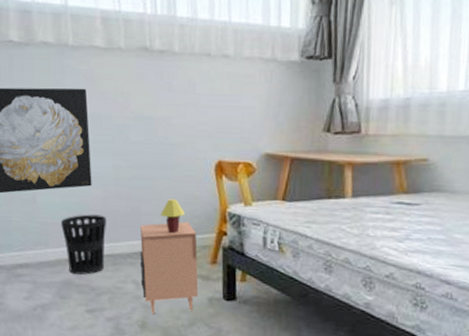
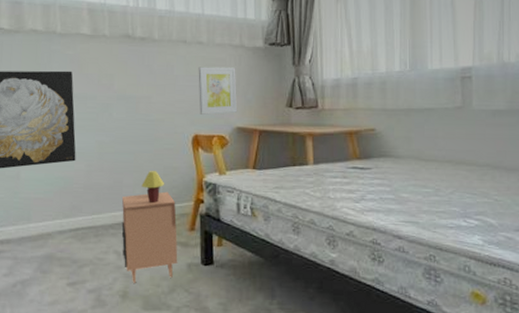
wastebasket: present [61,214,106,275] -> none [44,188,89,248]
wall art: none [223,84,267,139] -> present [198,67,238,115]

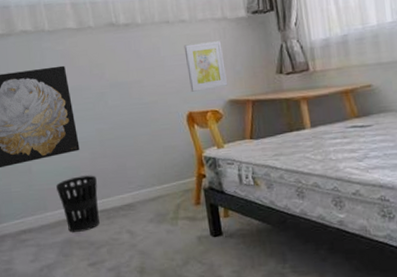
wastebasket: none [44,188,89,248] -> present [56,175,100,232]
nightstand: present [121,171,178,283] -> none [128,151,188,259]

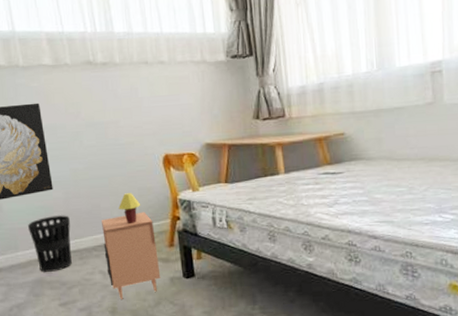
nightstand: none [128,151,188,259] -> present [102,193,161,299]
wall art: present [184,40,228,92] -> none [162,84,205,134]

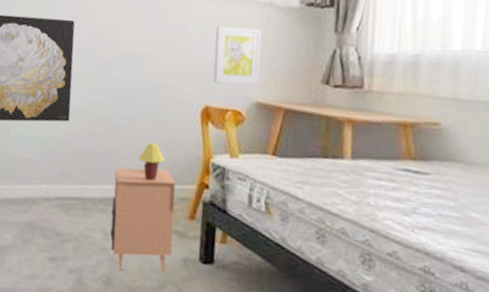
wastebasket: present [28,215,72,272] -> none [32,151,81,218]
wall art: none [162,84,205,134] -> present [213,25,262,85]

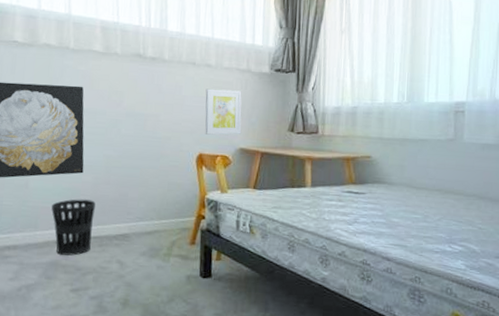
wastebasket: none [32,151,81,218] -> present [51,199,96,256]
nightstand: present [110,142,176,271] -> none [124,186,178,292]

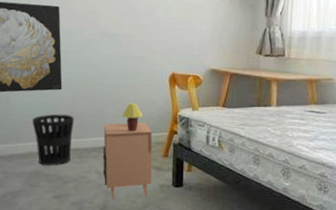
nightstand: none [124,186,178,292] -> present [102,103,152,199]
wall art: present [205,88,242,135] -> none [177,11,214,56]

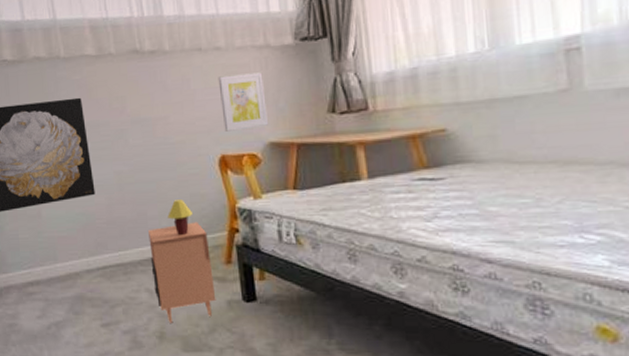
wastebasket: present [32,114,74,166] -> none [68,223,115,287]
wall art: none [177,11,214,56] -> present [218,72,269,132]

